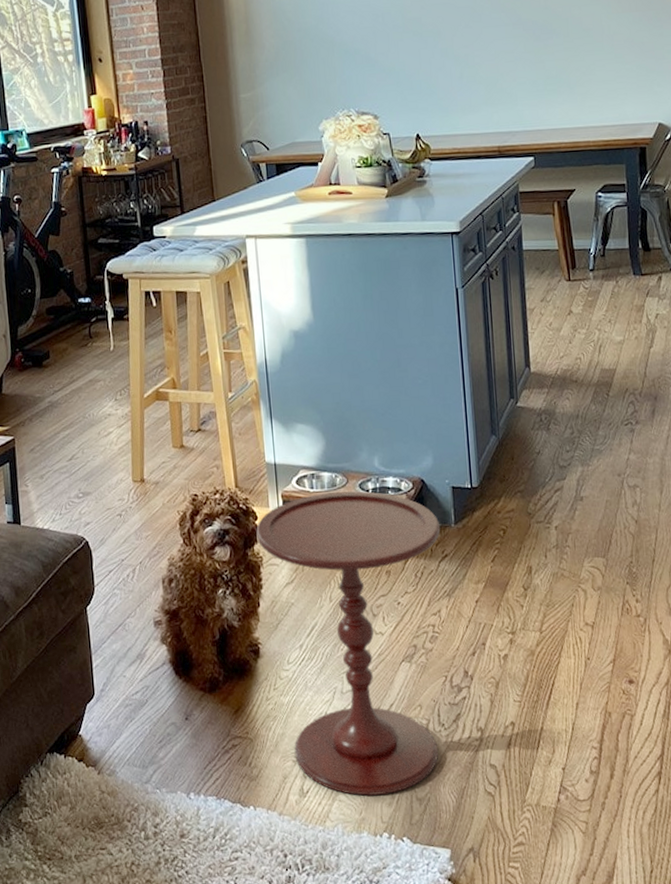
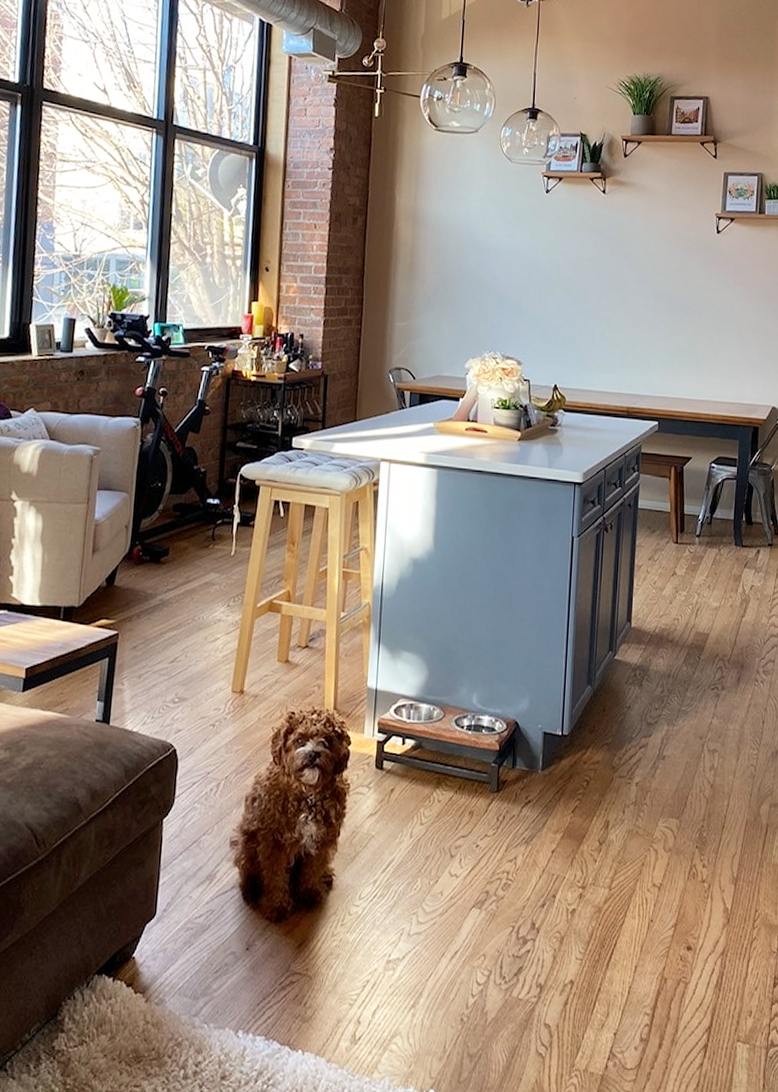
side table: present [256,491,441,796] -> none [347,725,528,1047]

